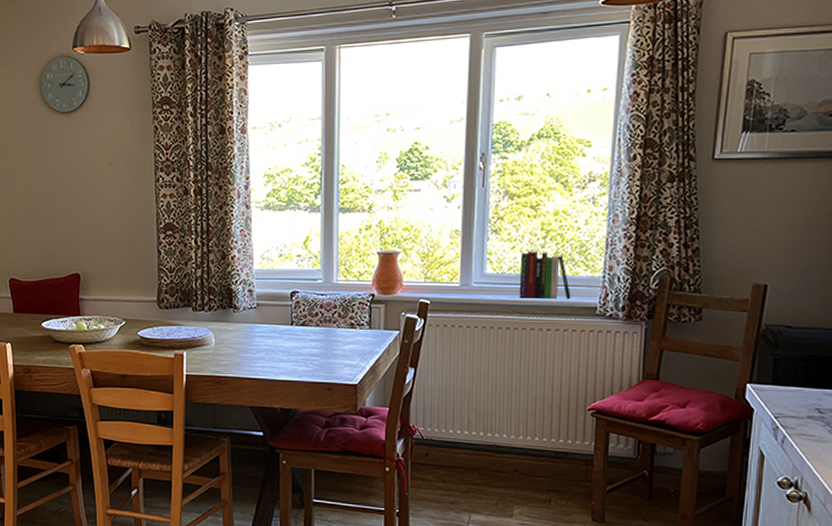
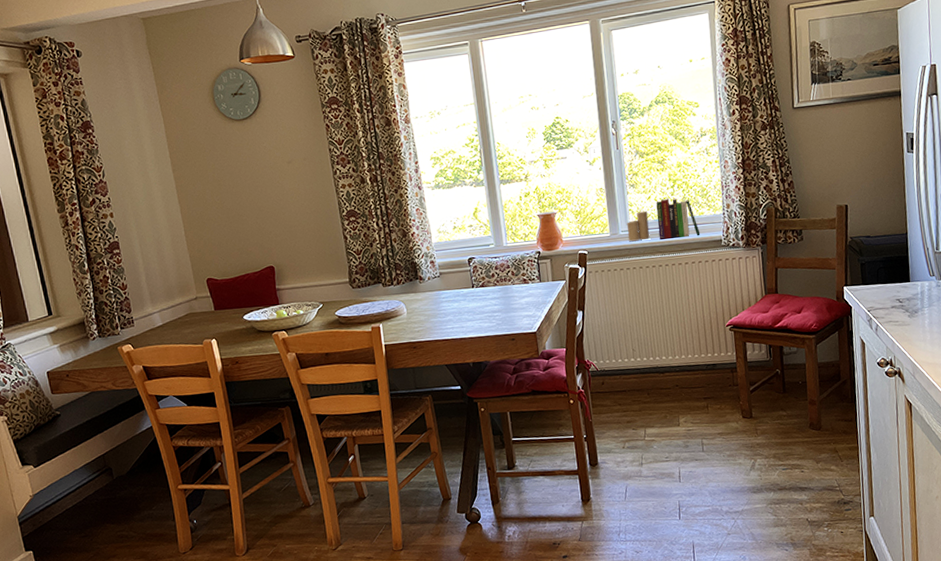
candle: none [481,257,509,297] -> present [626,207,650,242]

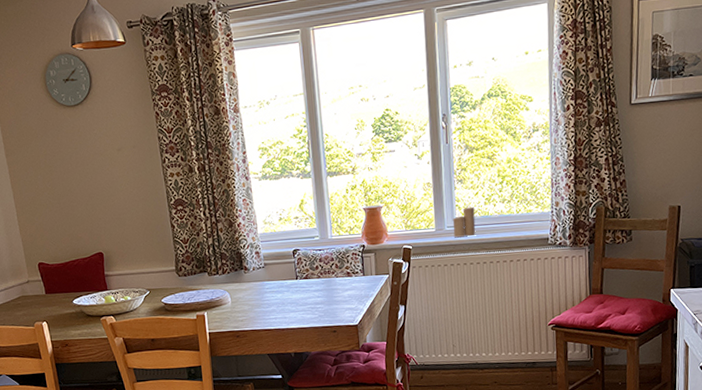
books: present [656,197,701,240] -> none [484,194,527,237]

